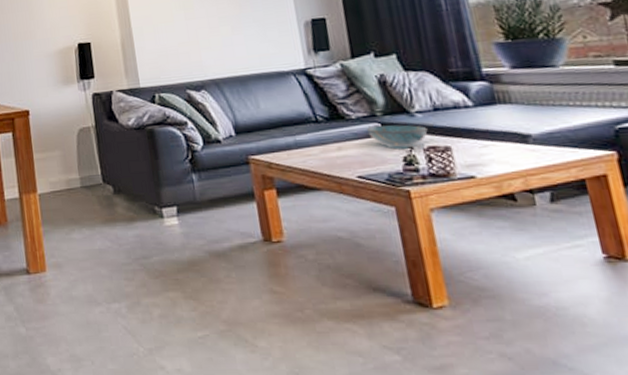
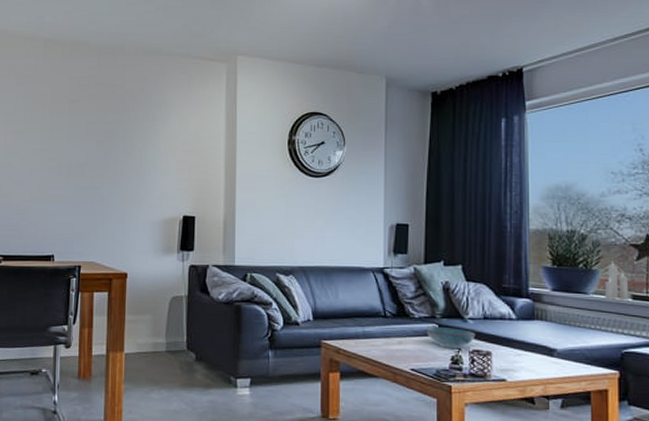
candle: none [575,25,611,71] -> present [604,261,629,301]

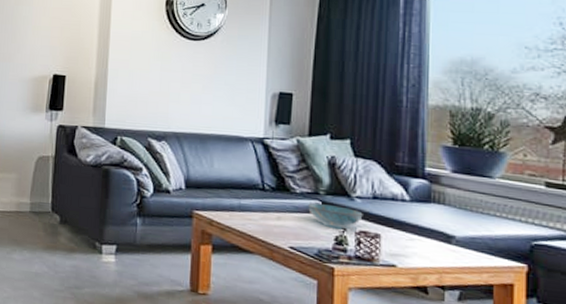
candle: present [604,261,629,301] -> none [512,144,542,188]

